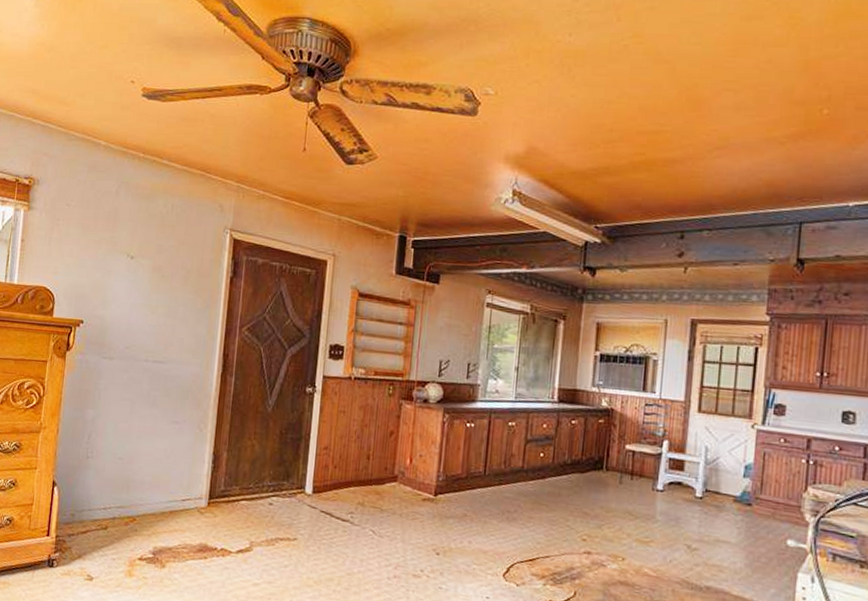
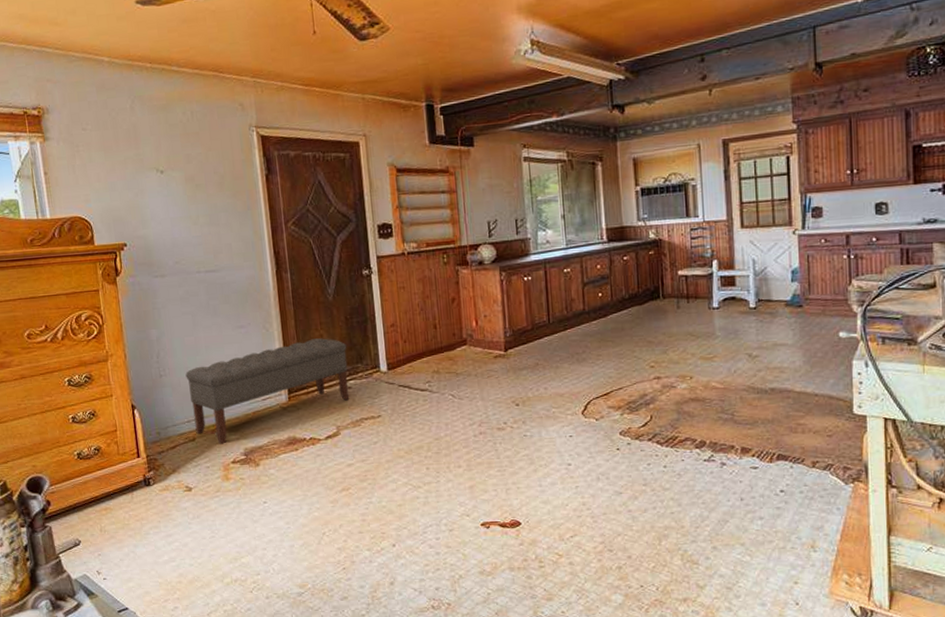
bench: none [109,447,277,539] -> present [185,338,350,444]

